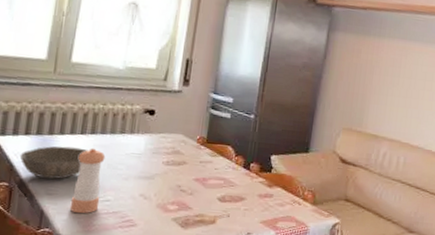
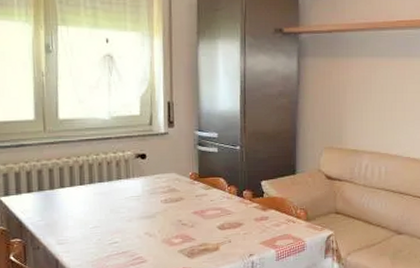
bowl: present [19,146,88,180] -> none [26,198,90,231]
pepper shaker: present [69,148,106,214] -> none [81,196,109,258]

